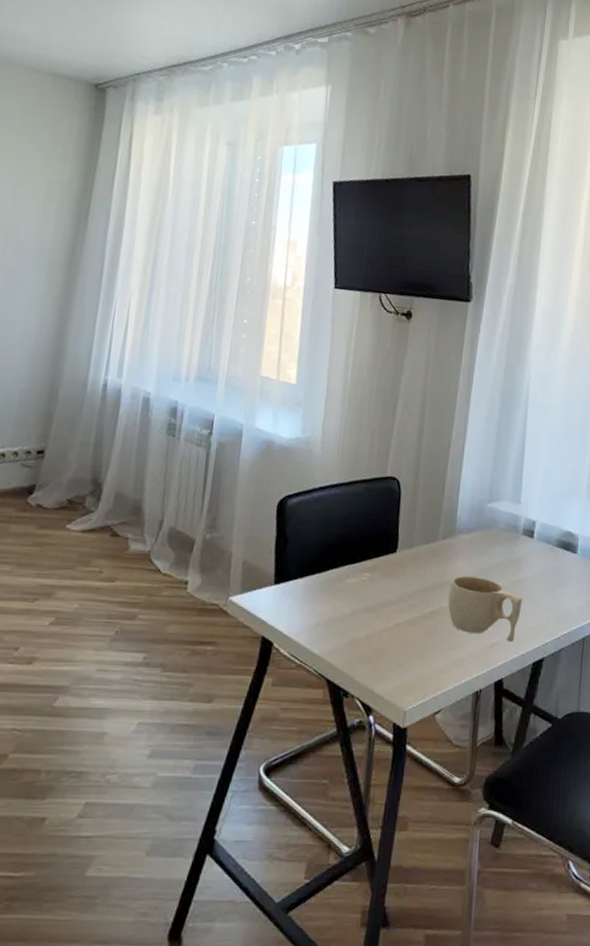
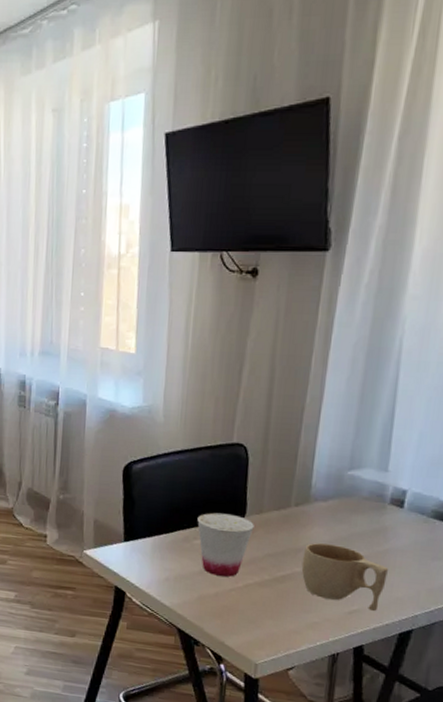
cup: none [350,548,405,618] -> present [197,512,254,577]

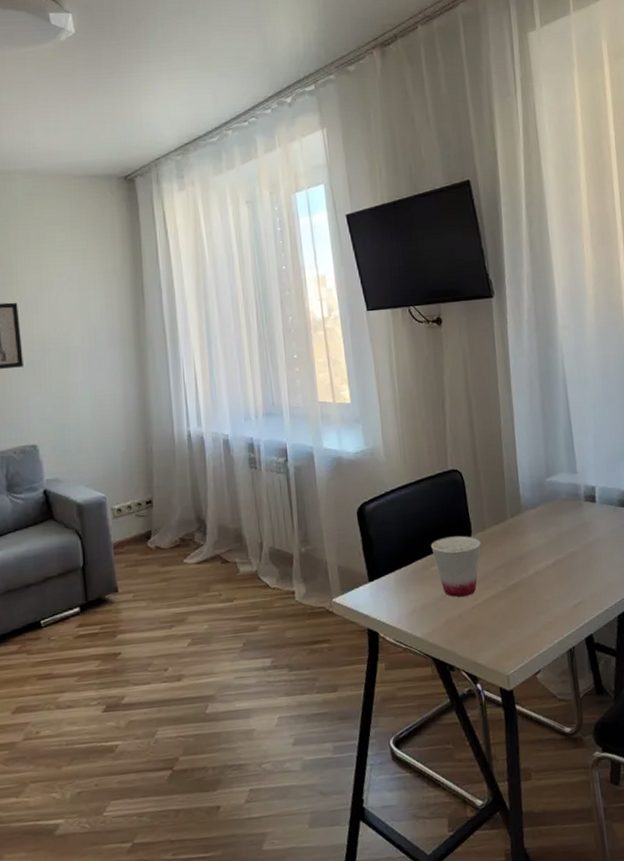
cup: present [301,543,388,612] -> none [526,546,598,601]

